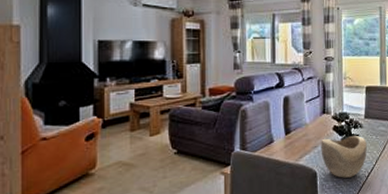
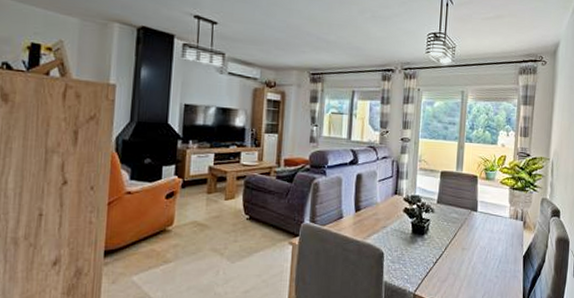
decorative bowl: present [321,135,367,178] -> none [389,219,437,262]

